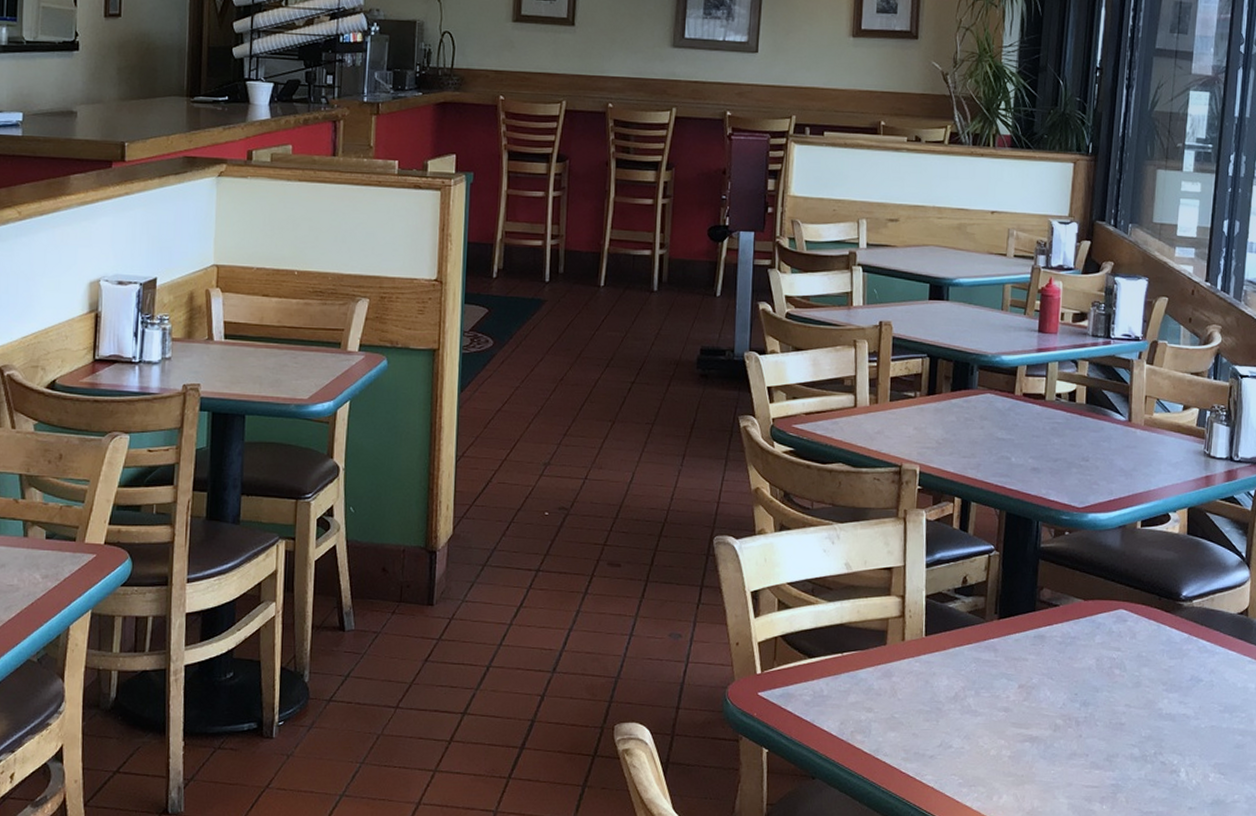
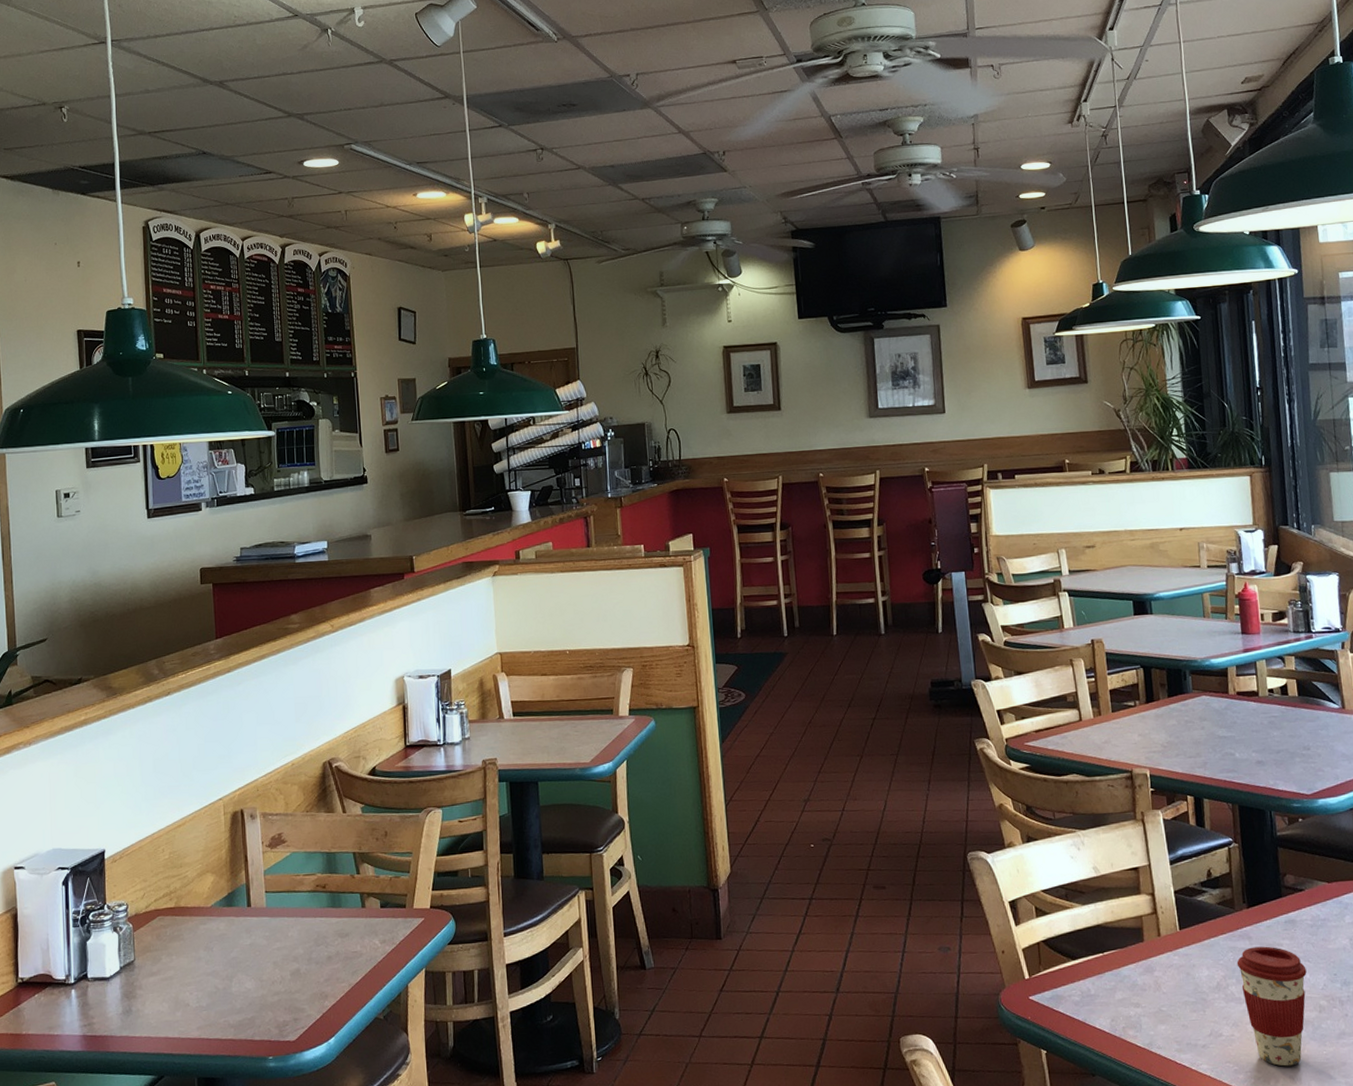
coffee cup: none [978,660,1048,783] -> present [1236,946,1307,1067]

